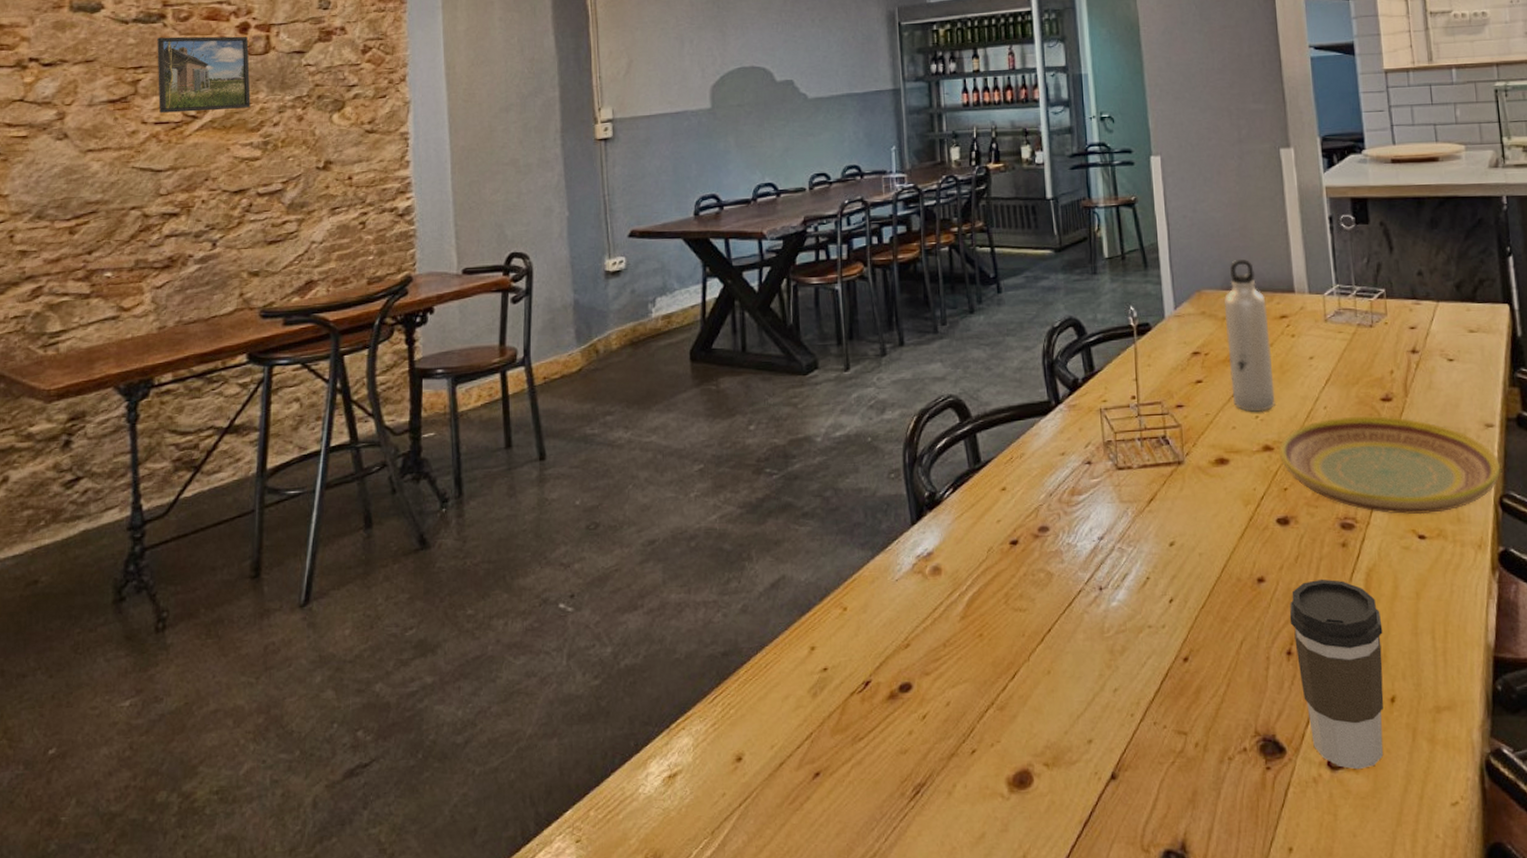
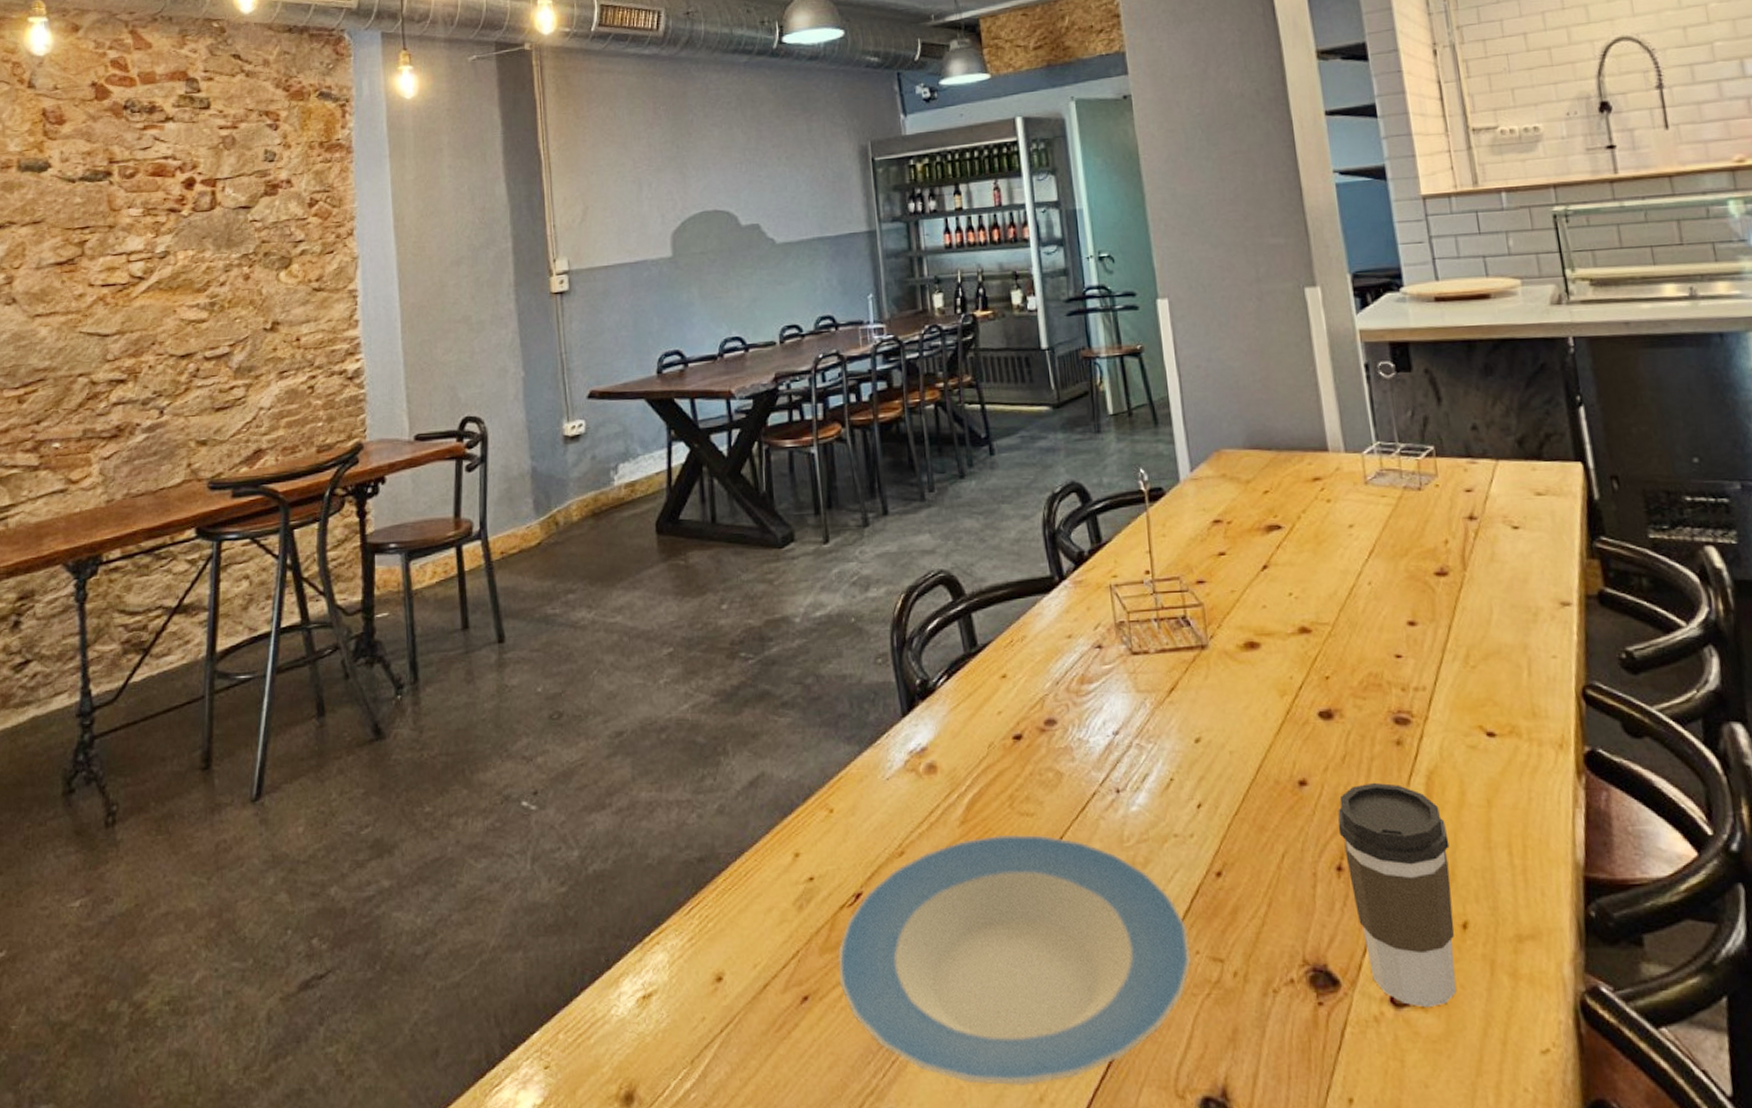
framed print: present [157,36,251,113] -> none [103,192,197,275]
plate: none [847,627,1160,845] -> present [837,834,1192,1085]
water bottle: present [1224,260,1275,412] -> none [1247,414,1311,588]
plate: present [1279,415,1501,515] -> none [1318,592,1583,709]

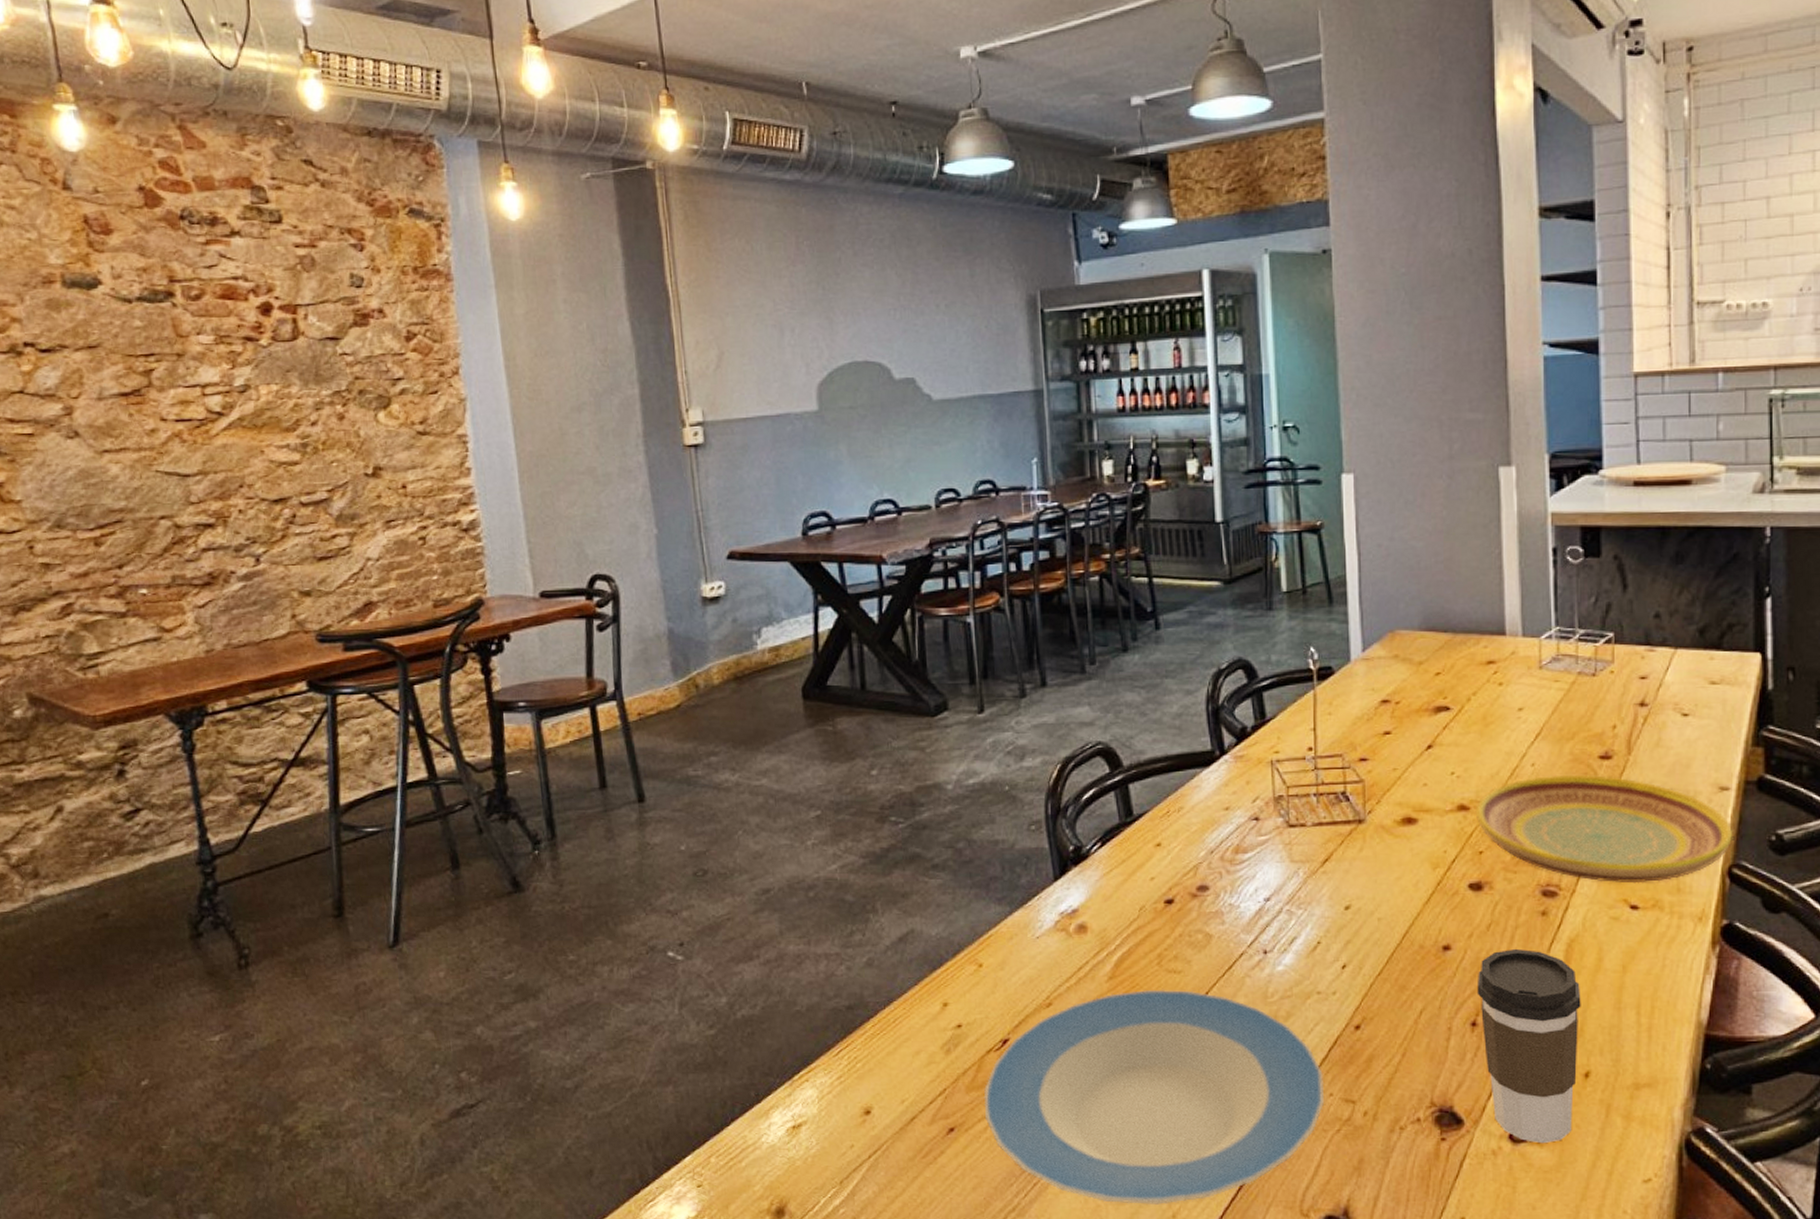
plate: none [1318,592,1583,709] -> present [1477,774,1734,884]

